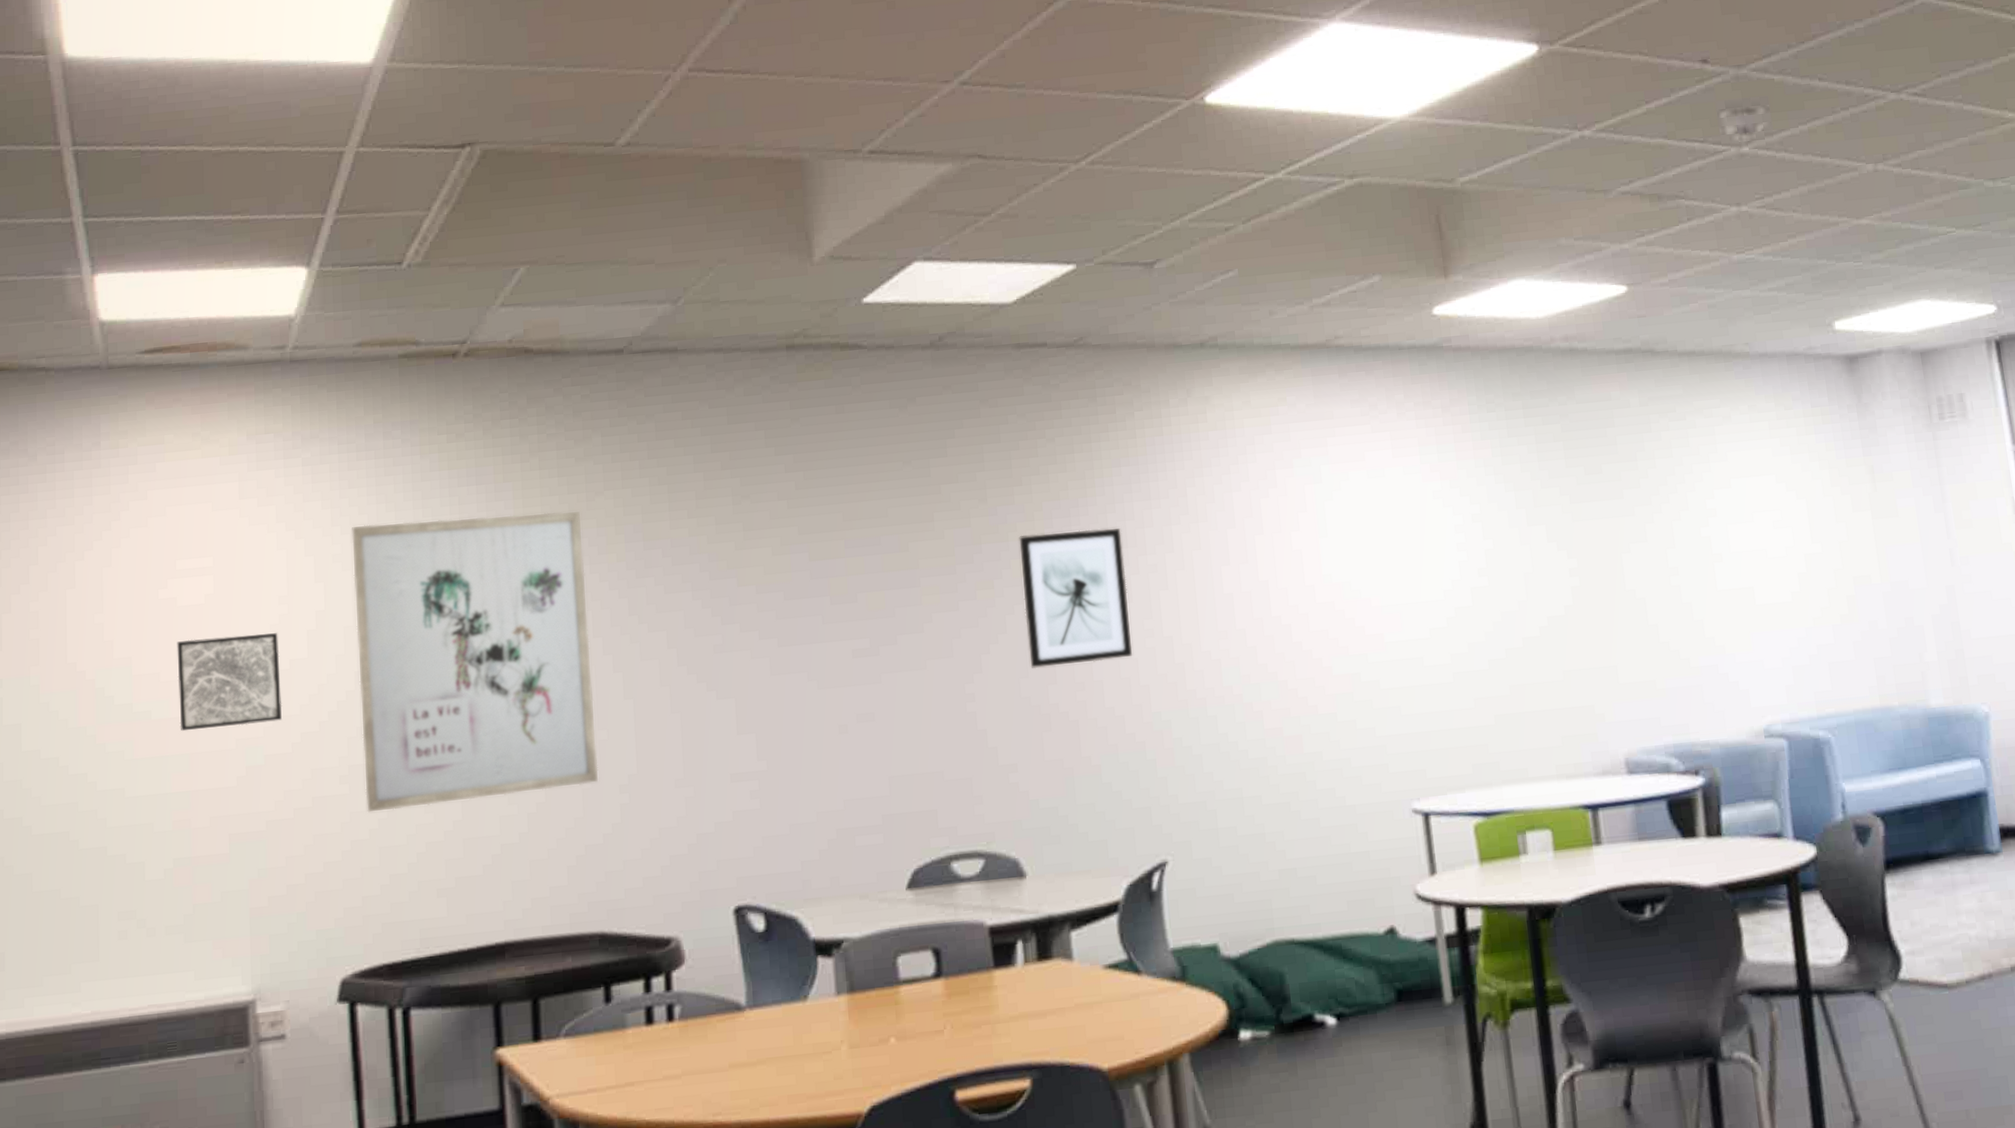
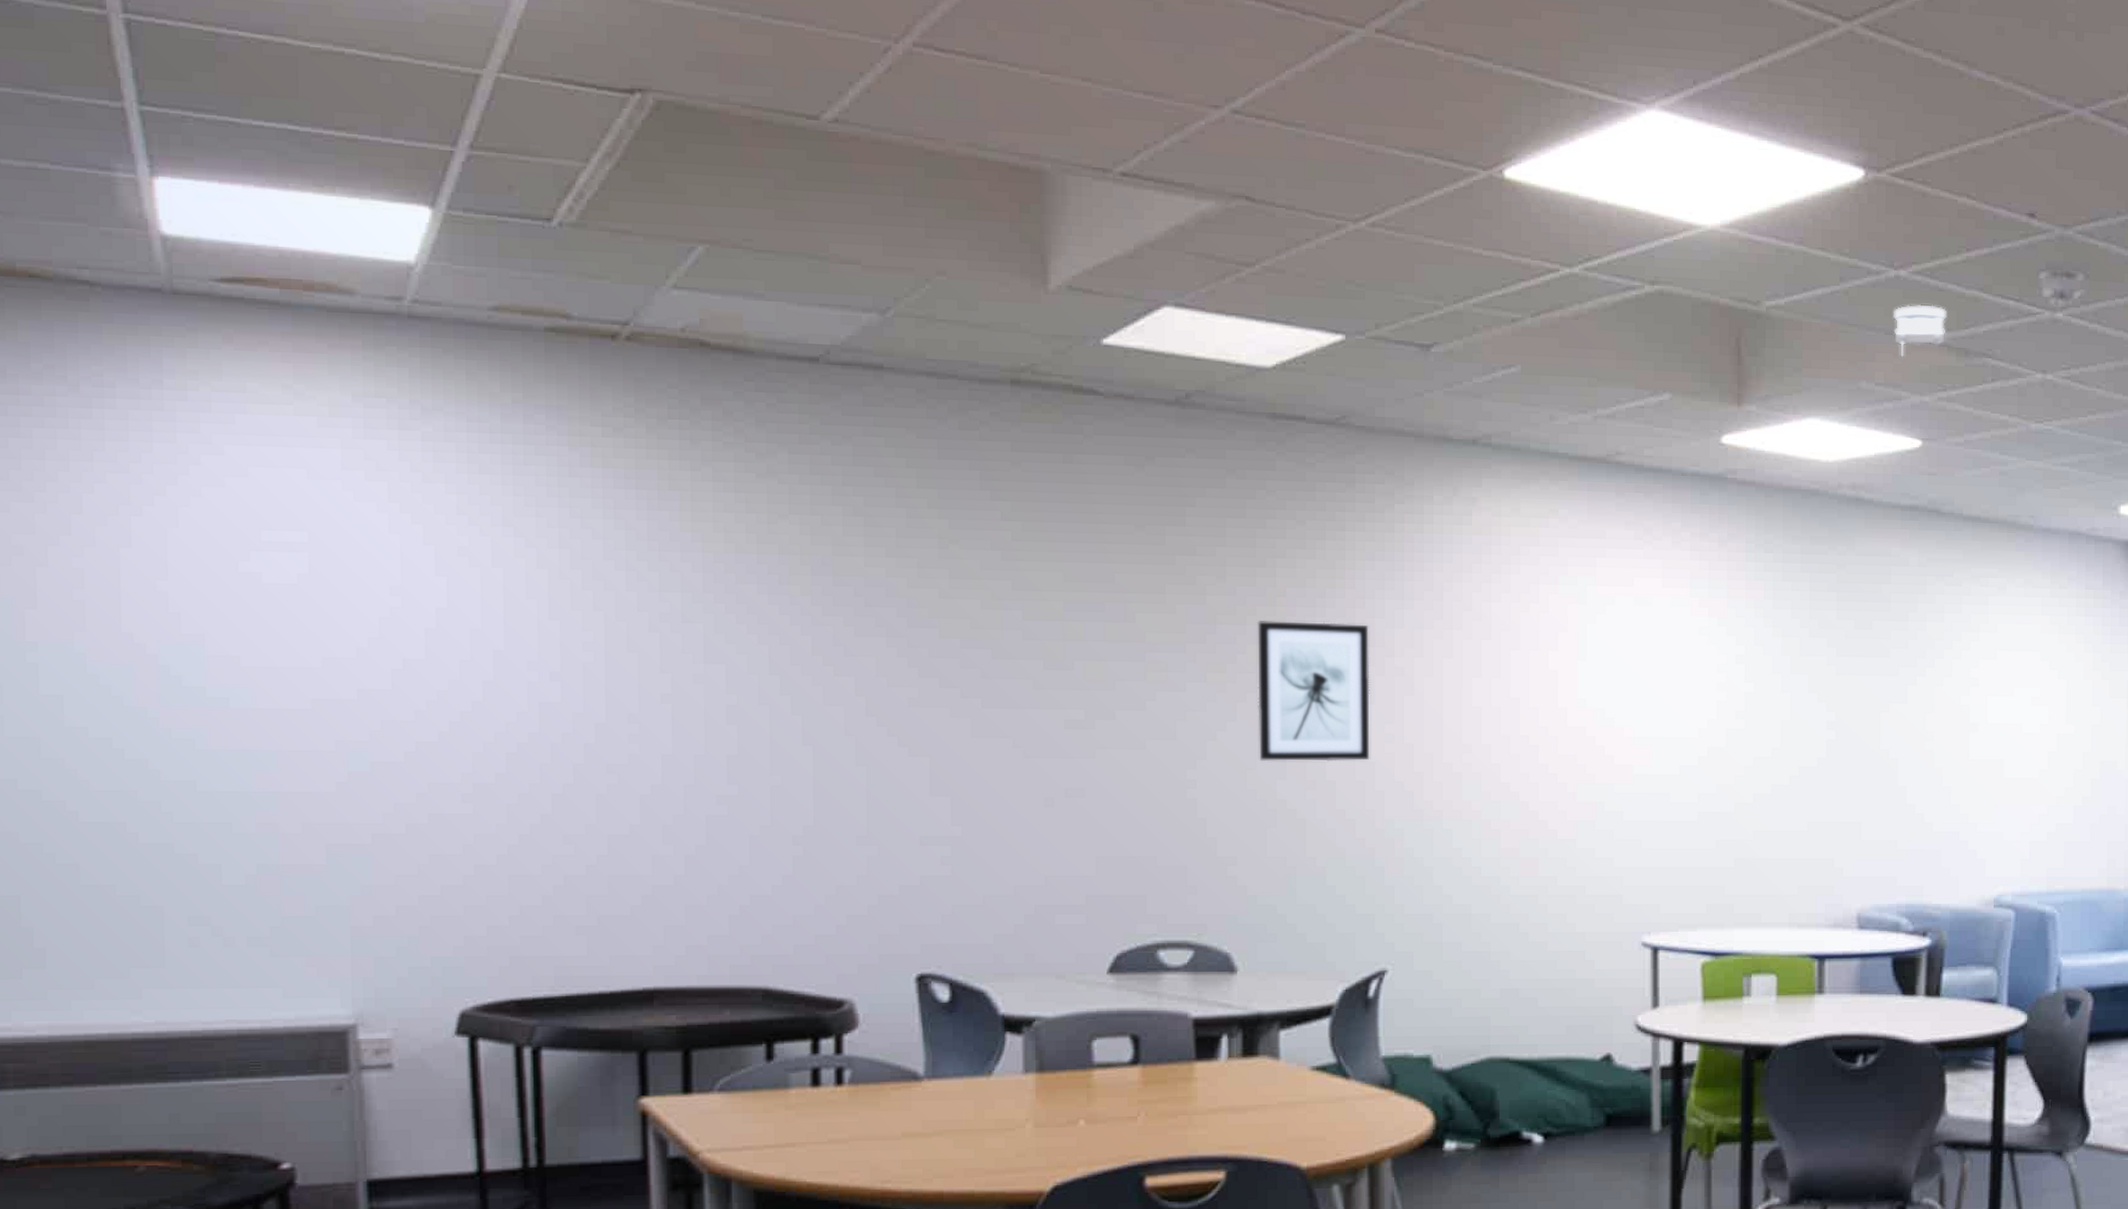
wall art: present [177,633,282,732] -> none [262,622,393,726]
wall art: present [352,512,598,813] -> none [482,518,769,837]
smoke detector: none [1583,158,1636,211] -> present [1894,304,1946,358]

